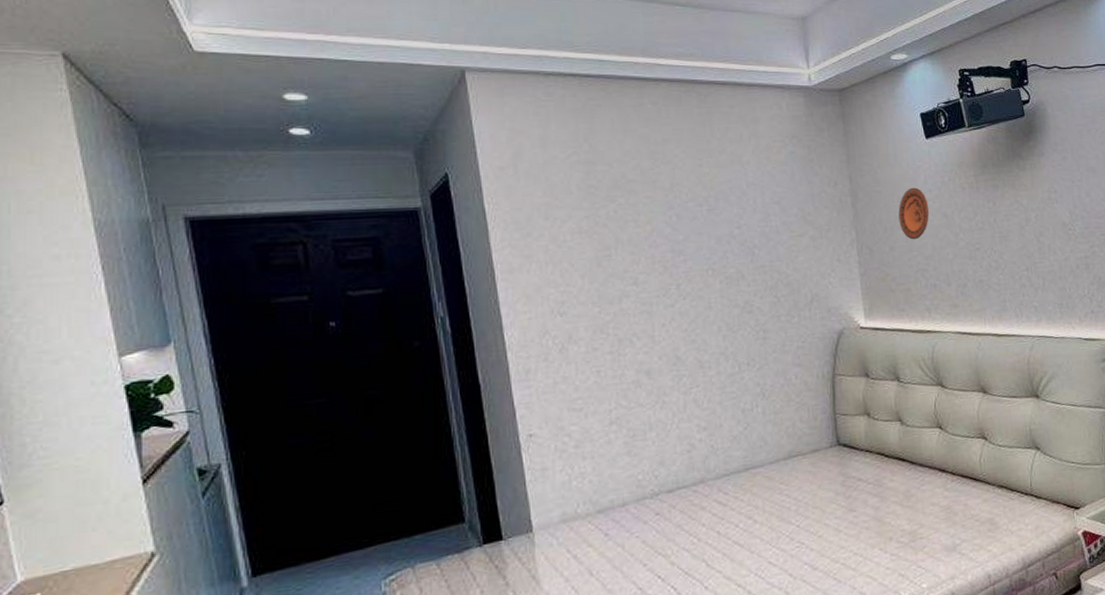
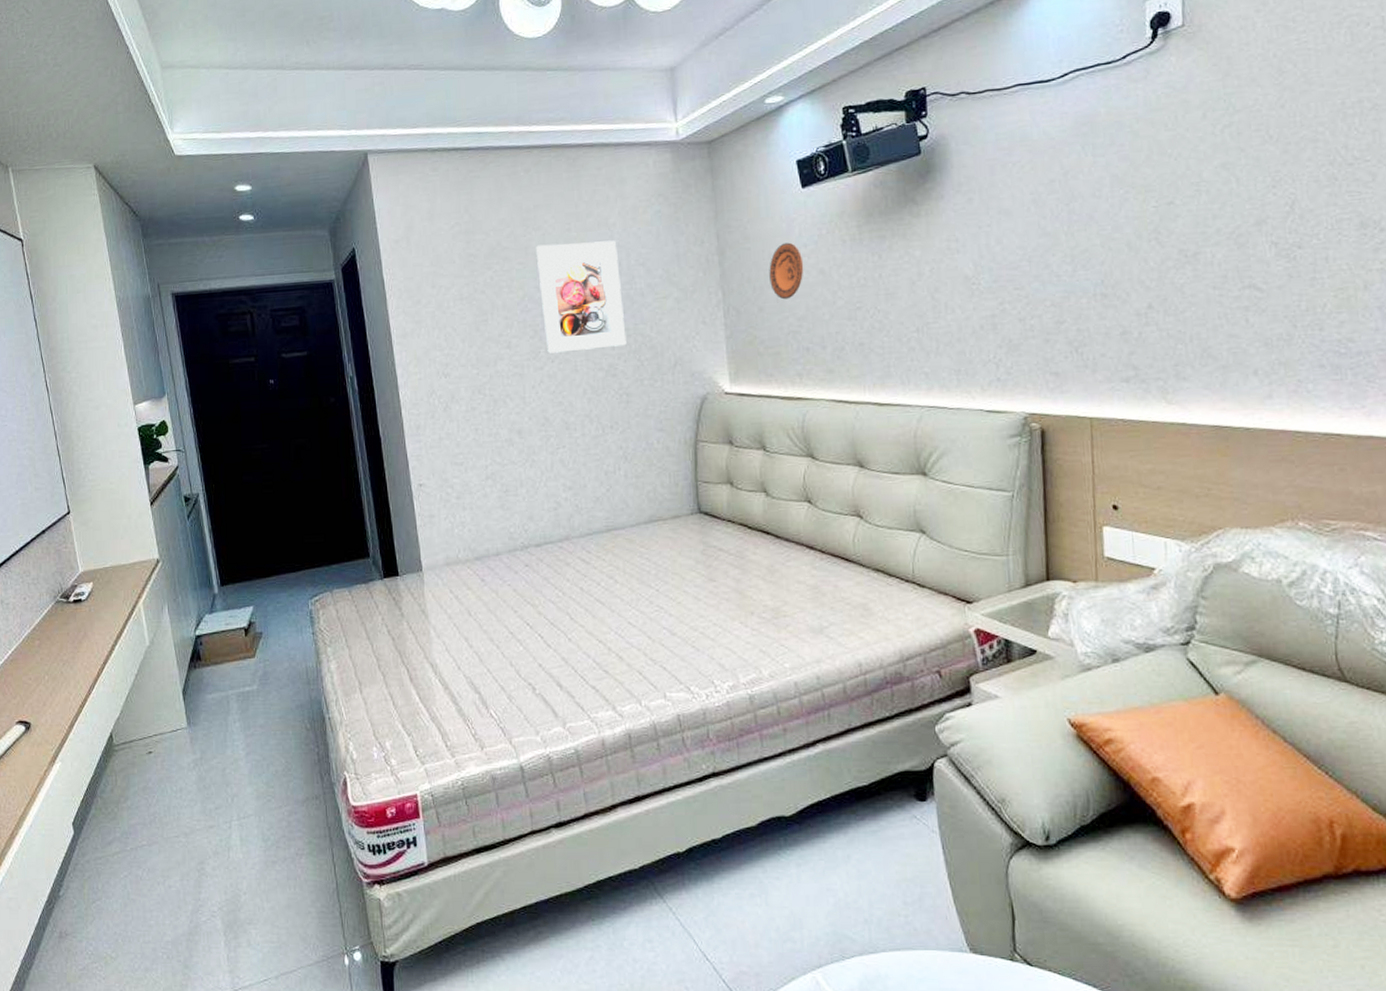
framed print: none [664,178,763,290] -> present [535,240,627,354]

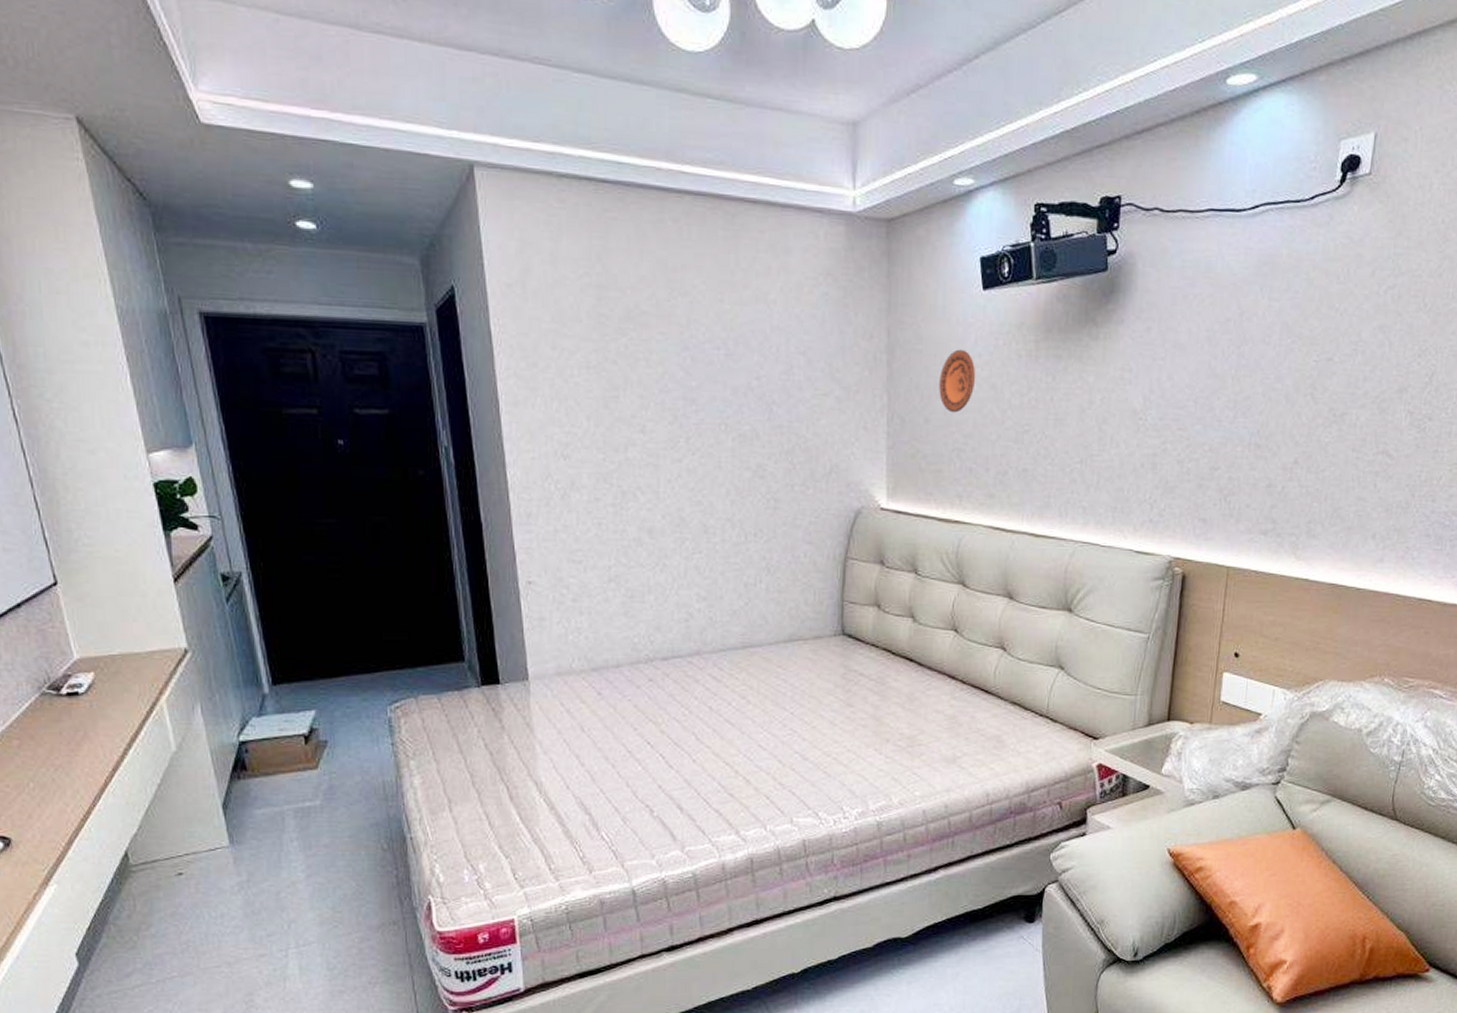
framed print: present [535,240,627,354] -> none [681,314,779,445]

